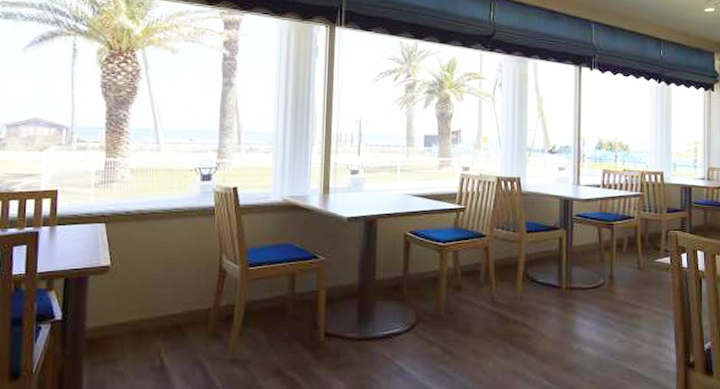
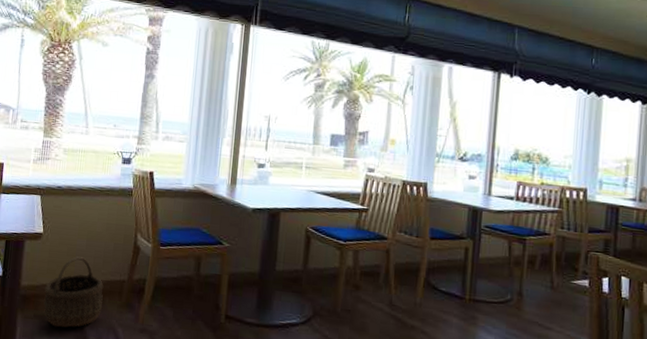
wicker basket: none [115,288,186,370] -> present [43,256,104,328]

